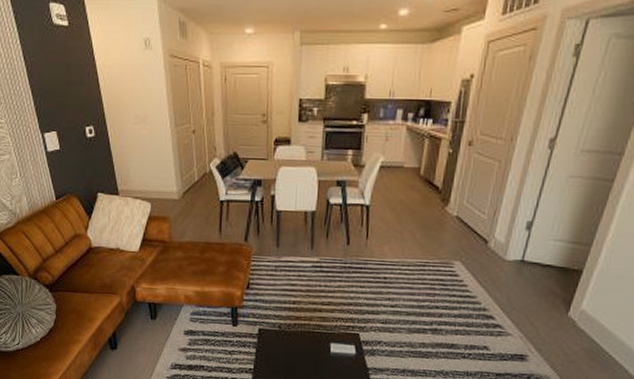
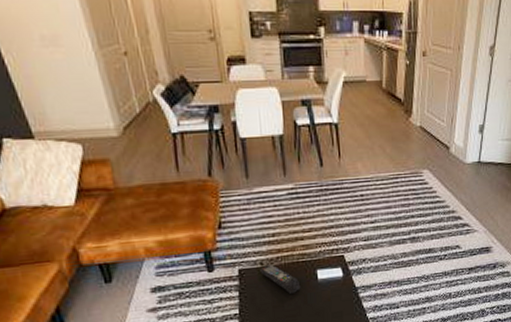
remote control: none [277,329,313,362] -> present [260,264,301,295]

